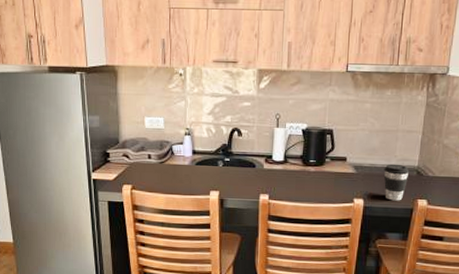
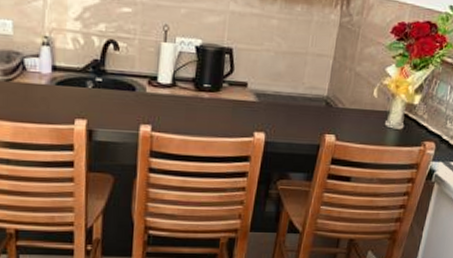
coffee cup: present [384,163,410,201] -> none [289,92,318,136]

